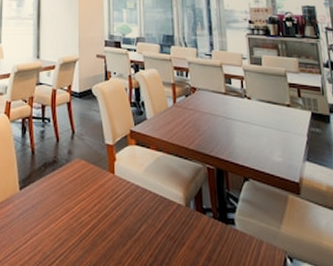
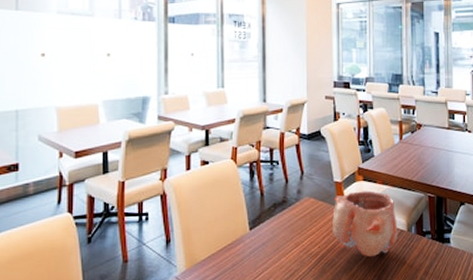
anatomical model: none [104,156,175,233] -> present [332,191,398,257]

